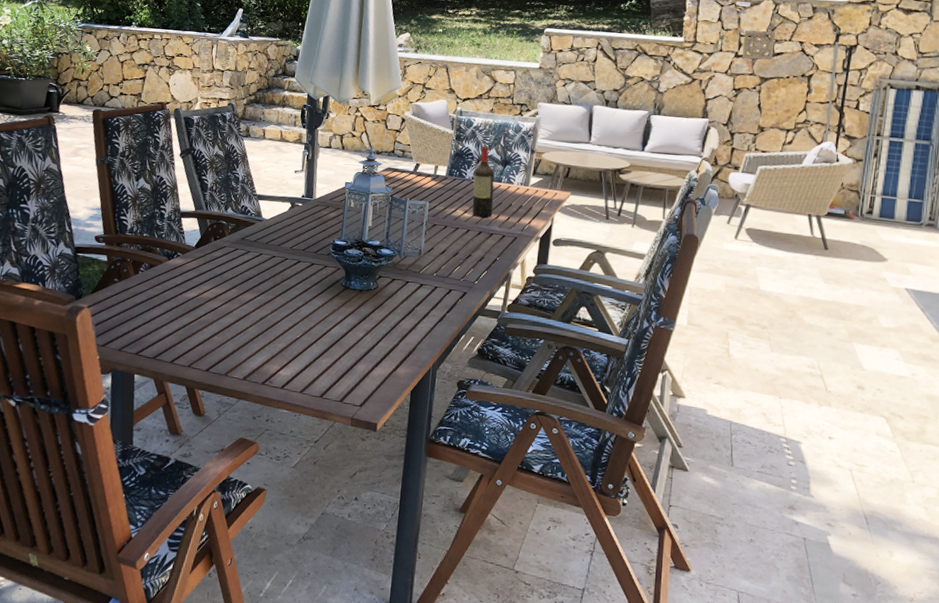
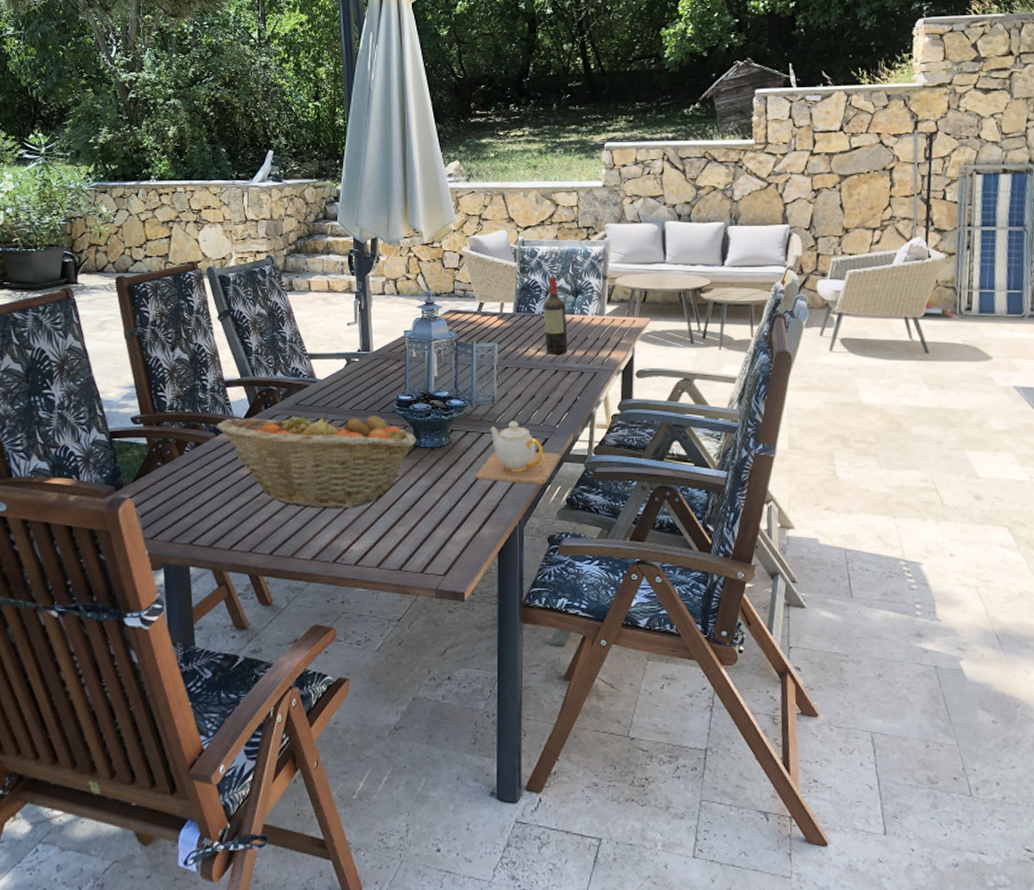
fruit basket: none [169,245,347,337] -> present [216,408,416,509]
teapot: none [397,273,476,334] -> present [475,421,561,485]
wall ornament: present [742,30,775,60] -> none [817,124,851,157]

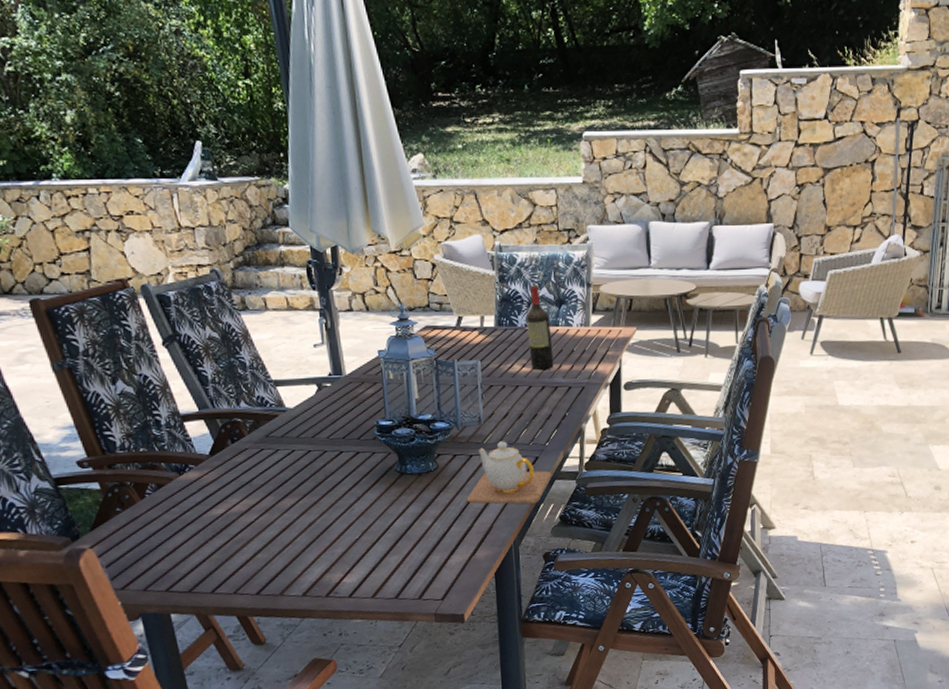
fruit basket: present [216,408,416,509] -> none [178,438,402,544]

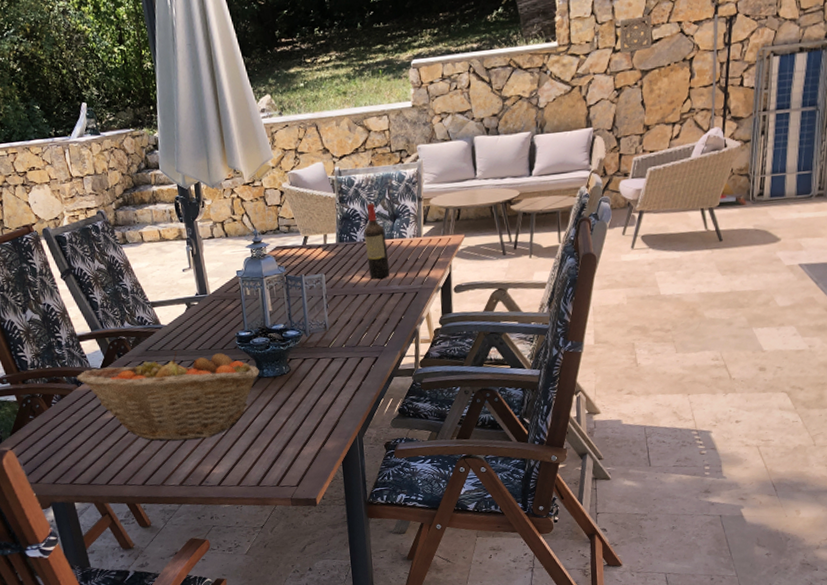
fruit basket: none [178,438,402,544] -> present [76,350,260,442]
teapot: present [467,441,552,505] -> none [316,344,391,401]
wall ornament: none [802,111,835,148] -> present [619,15,652,54]

